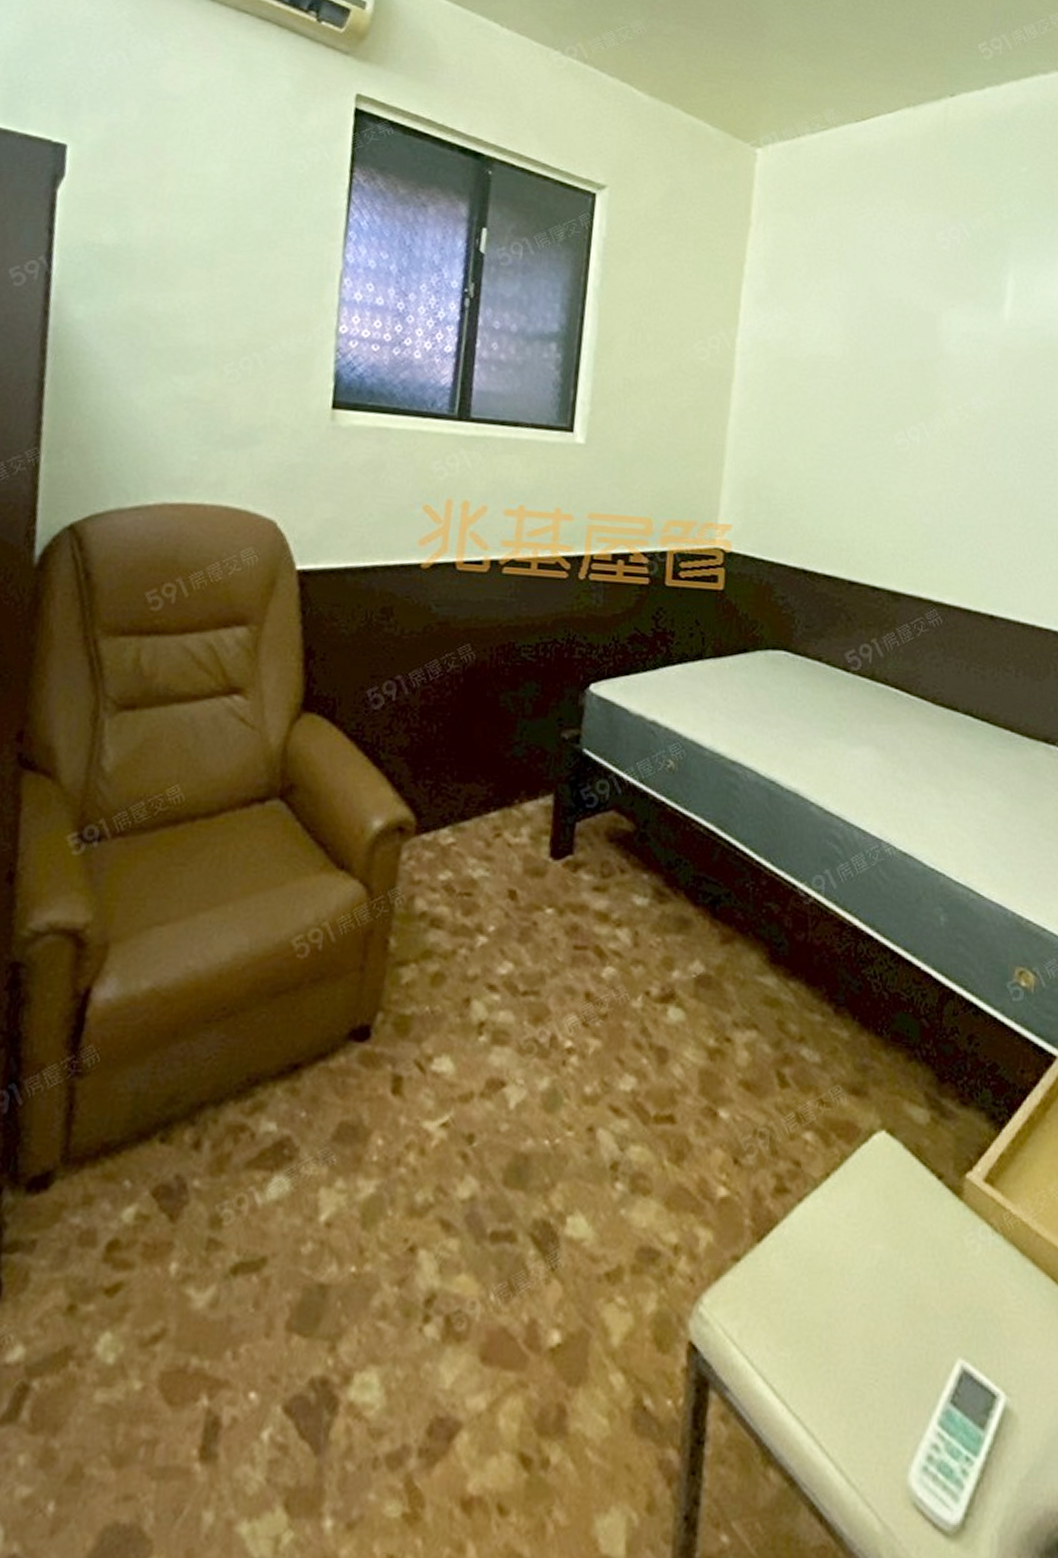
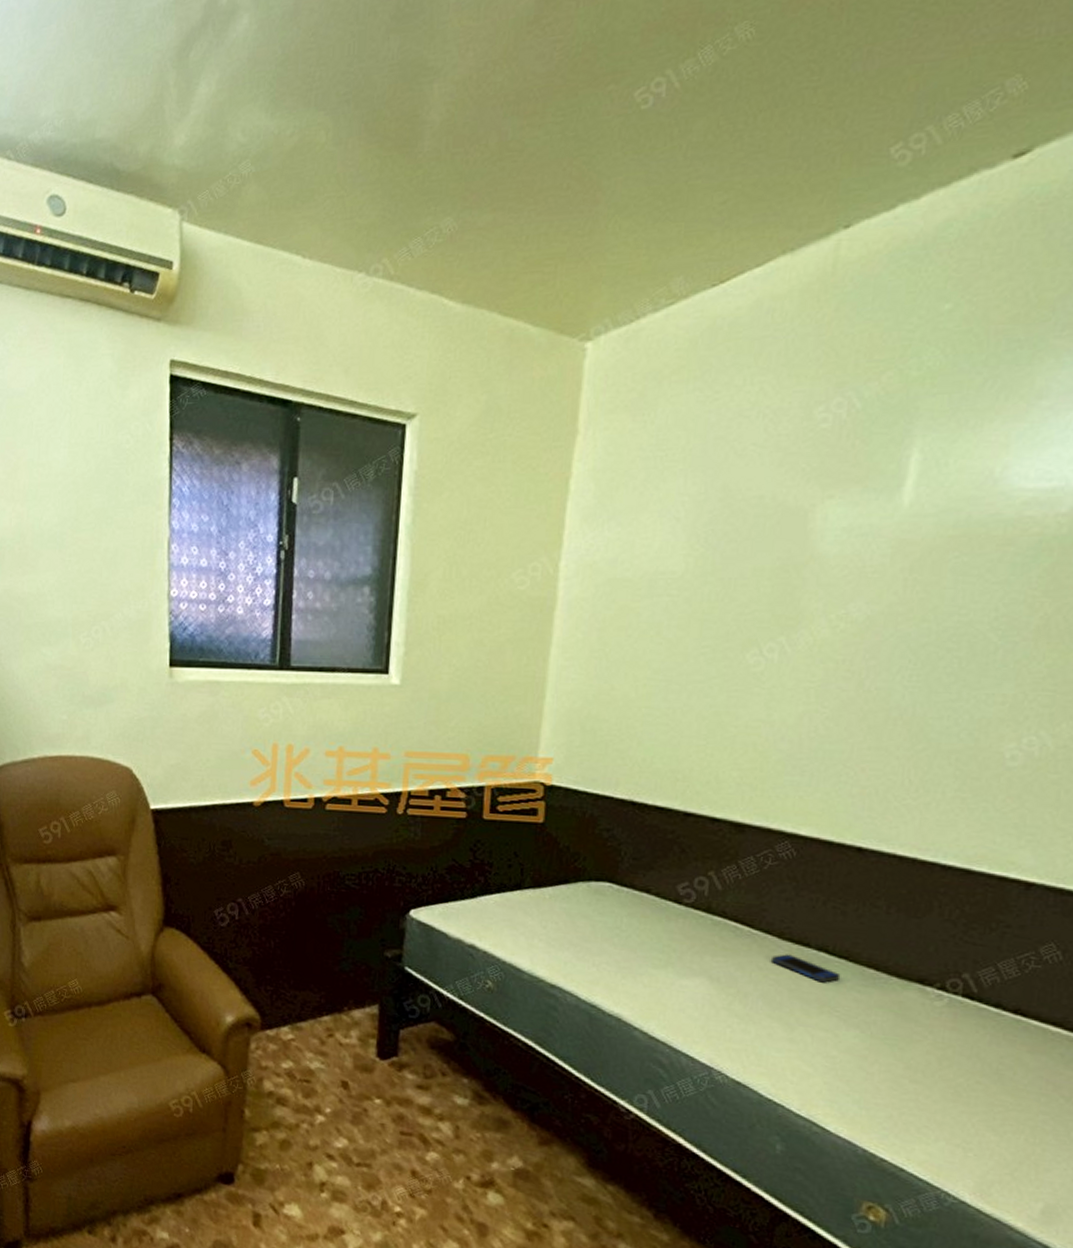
mobile phone: none [928,719,984,746] -> present [772,954,841,983]

